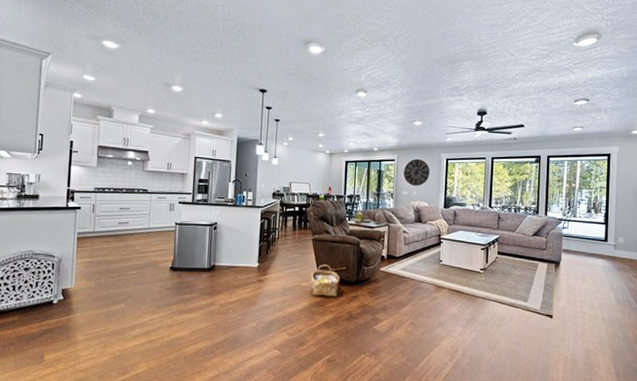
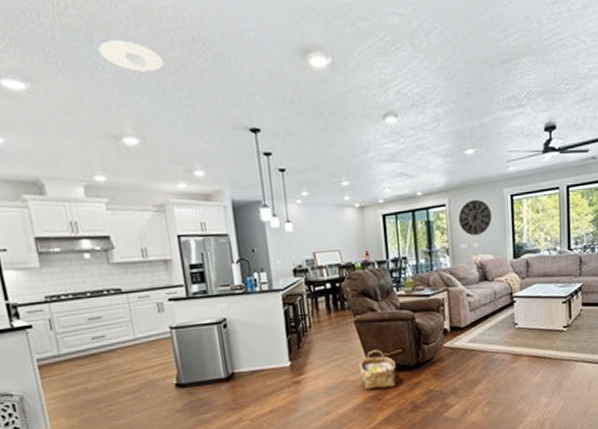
recessed light: none [169,23,210,45] -> present [98,40,164,72]

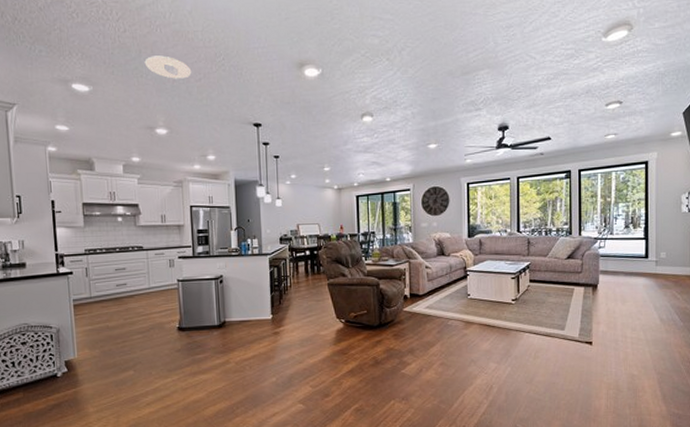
woven basket: present [359,349,396,390] -> none [330,309,361,344]

